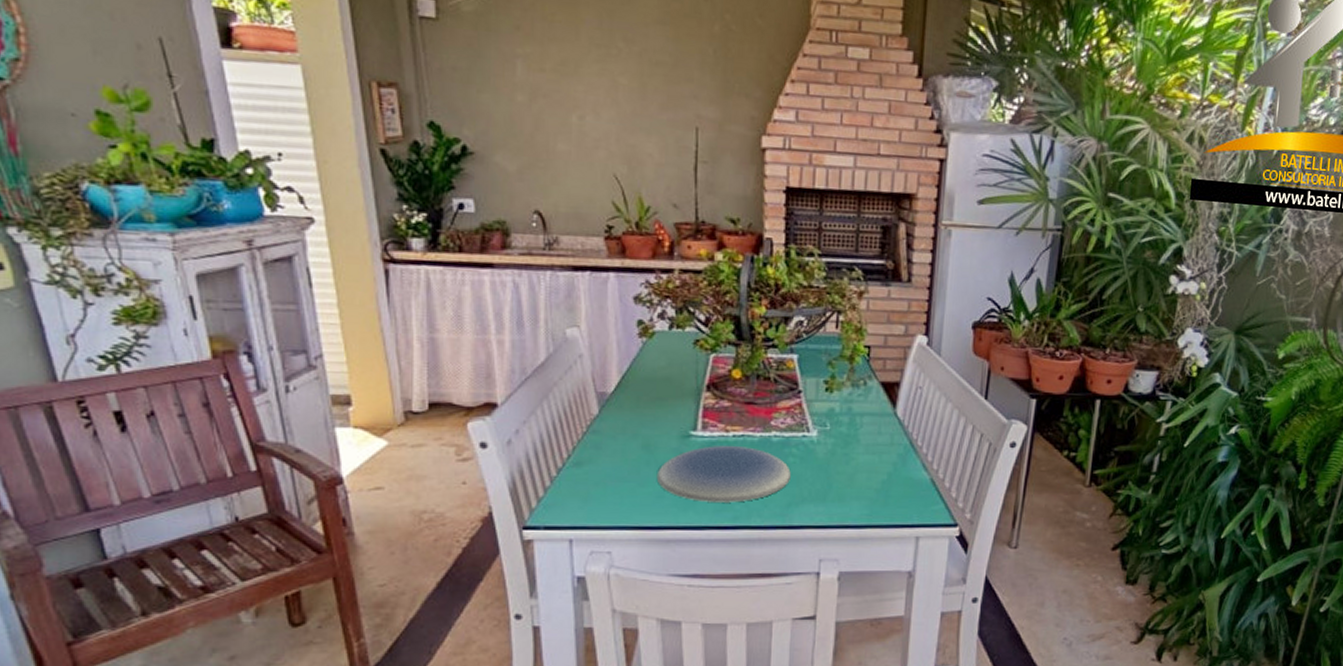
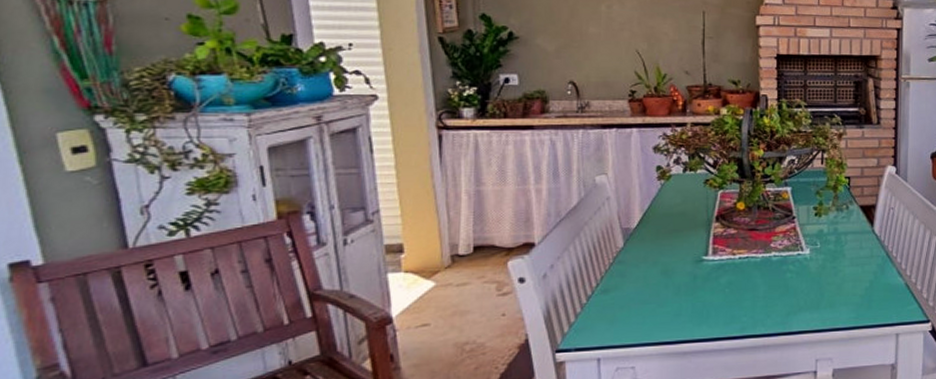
plate: present [656,445,791,503] -> none [674,266,789,317]

